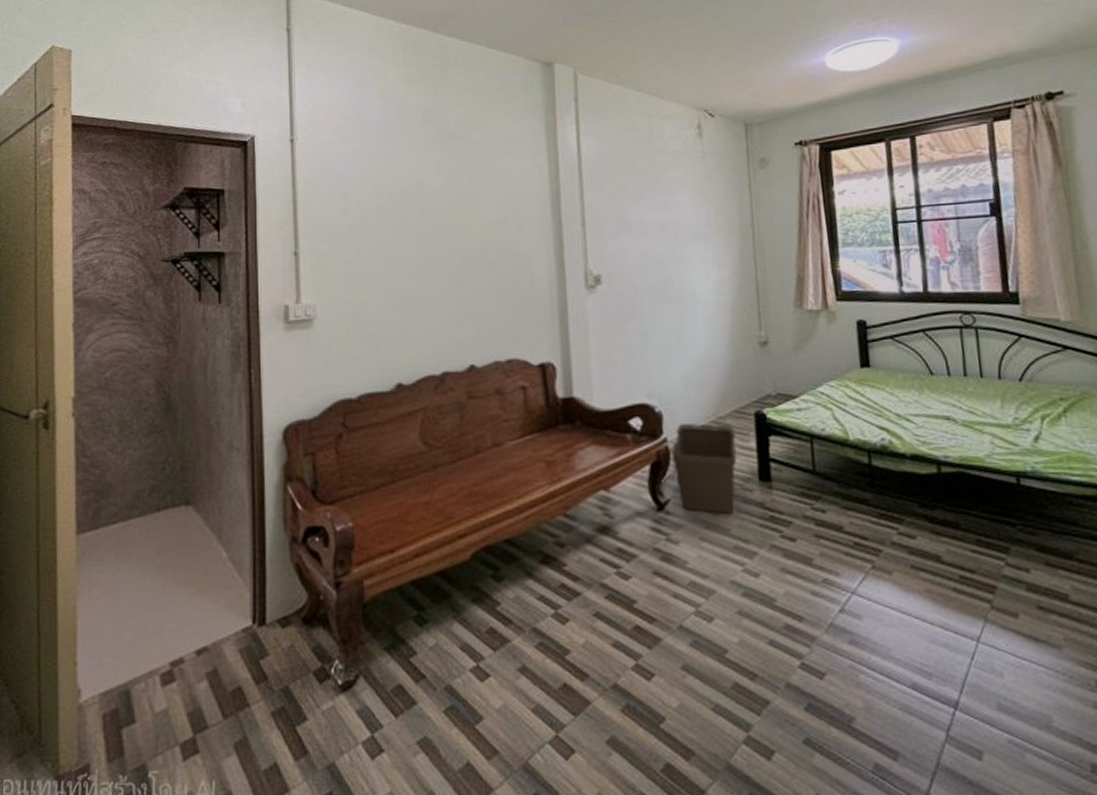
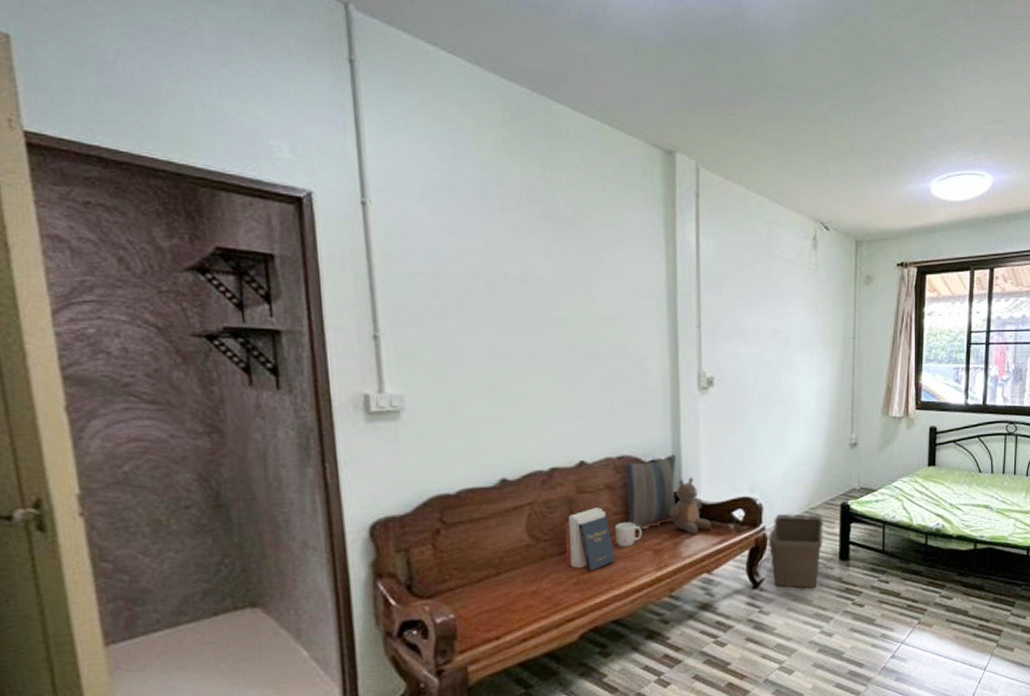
books: none [457,414,506,483] -> present [565,507,615,572]
mug: none [506,430,534,458] -> present [615,522,643,548]
pillow: none [514,357,567,441] -> present [625,454,677,532]
teddy bear: none [560,381,607,446] -> present [669,477,712,535]

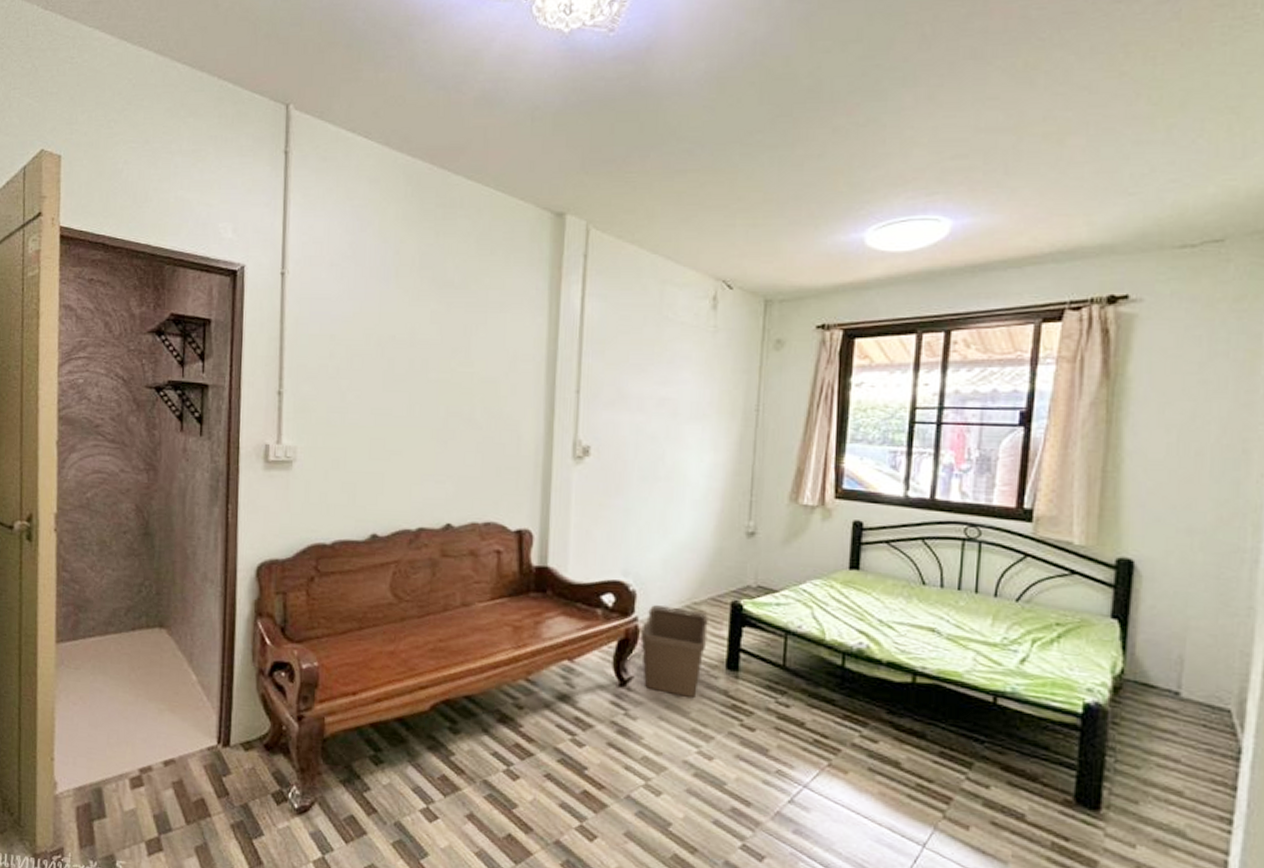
books: present [565,507,615,572] -> none [425,573,473,640]
mug: present [615,522,643,548] -> none [475,592,503,620]
pillow: present [625,454,677,532] -> none [489,525,545,604]
teddy bear: present [669,477,712,535] -> none [532,552,578,616]

